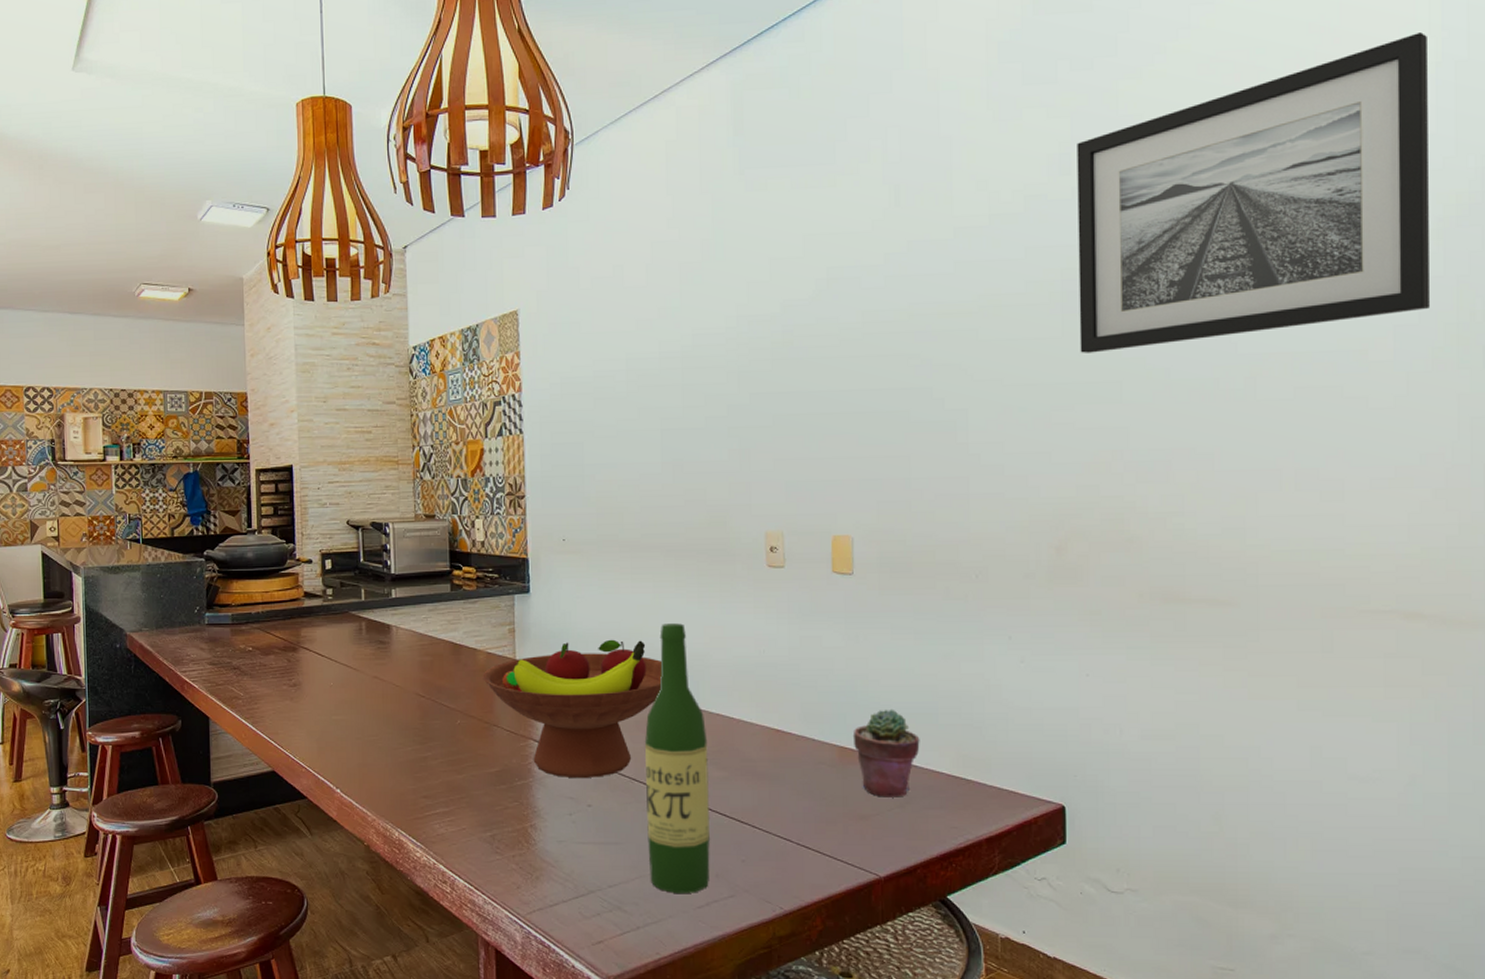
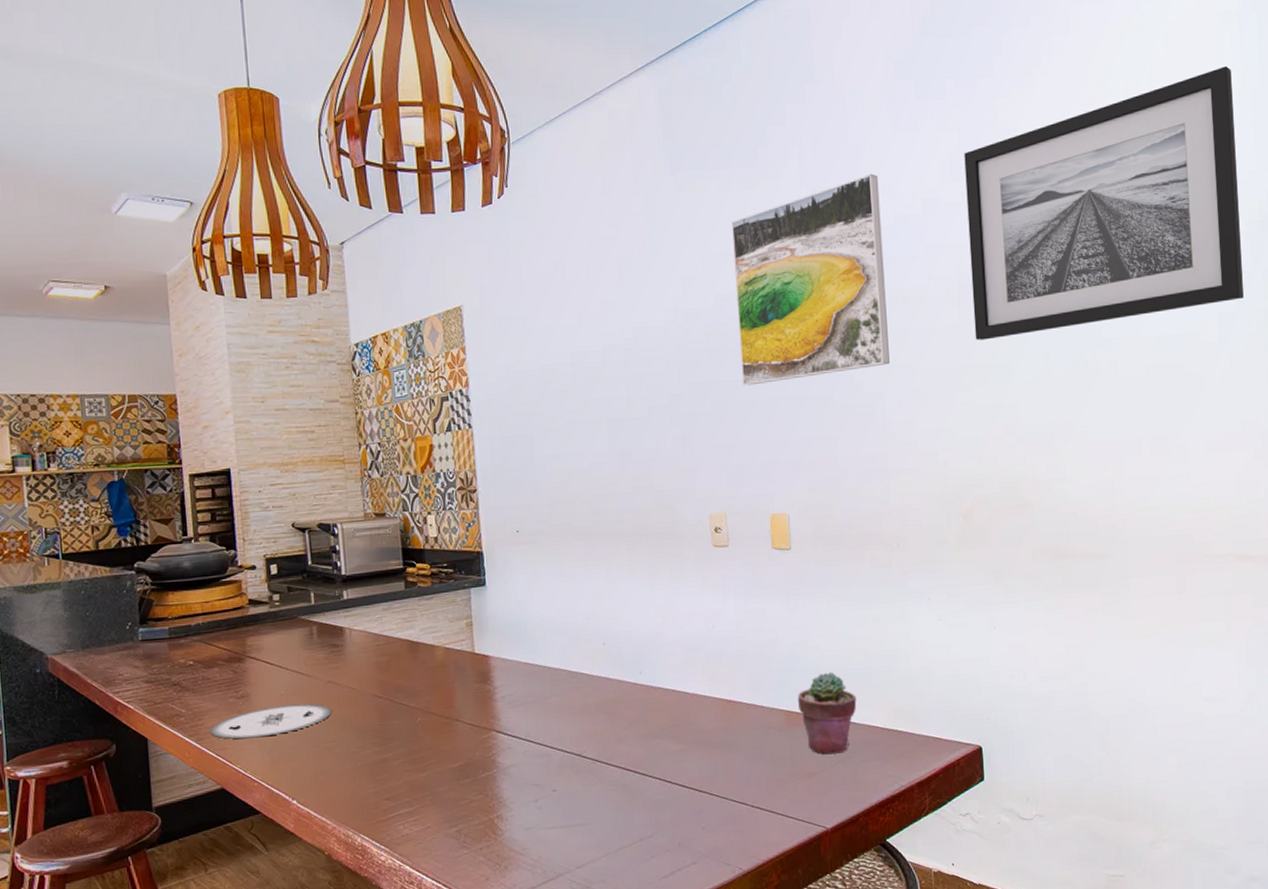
plate: none [264,696,376,726] -> present [209,703,332,740]
fruit bowl: present [482,639,662,779] -> none [441,625,620,765]
wine bottle: present [645,623,710,893] -> none [605,606,673,867]
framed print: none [804,168,976,398] -> present [732,173,890,386]

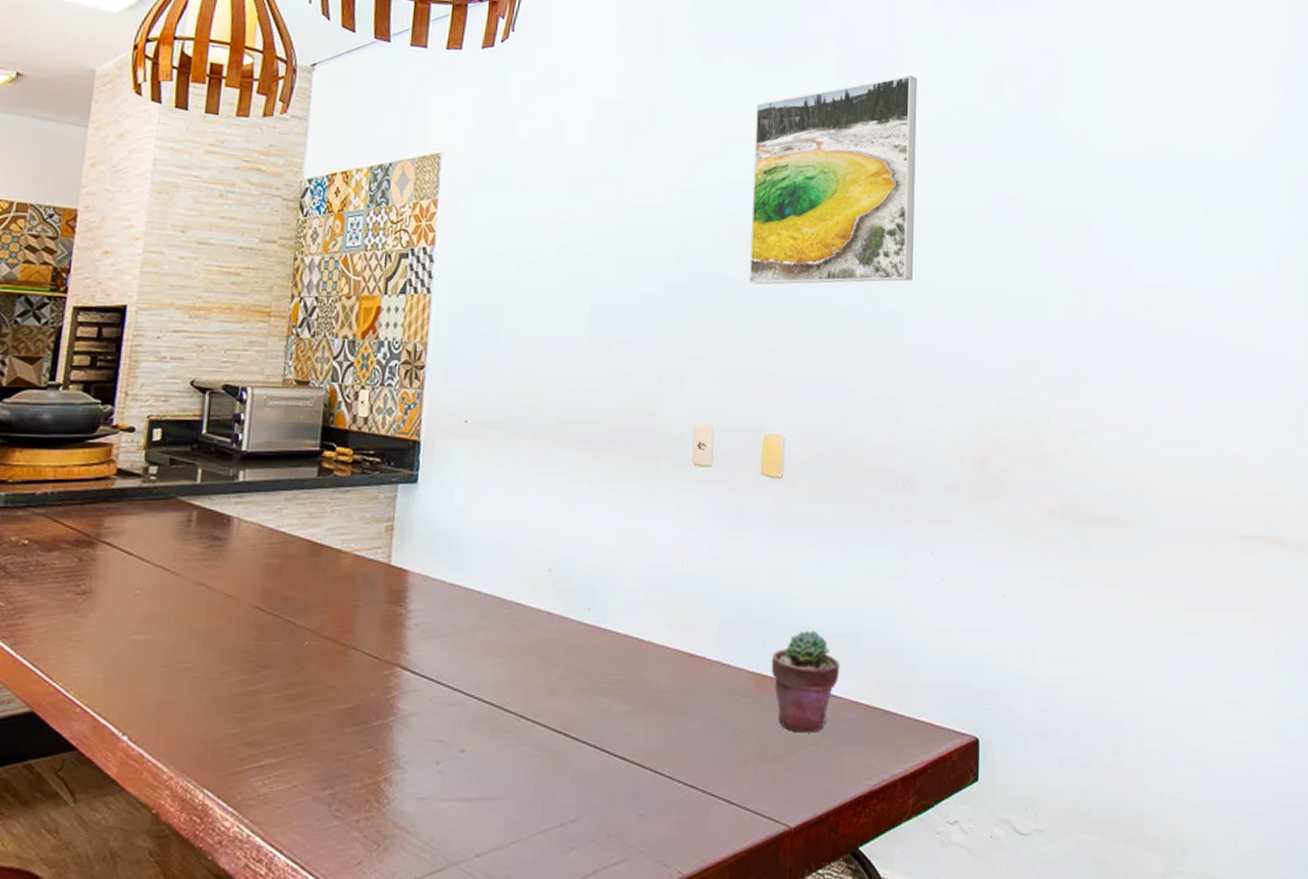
plate: present [209,703,332,740] -> none [30,609,197,648]
wall art: present [964,66,1244,340] -> none [1006,21,1284,268]

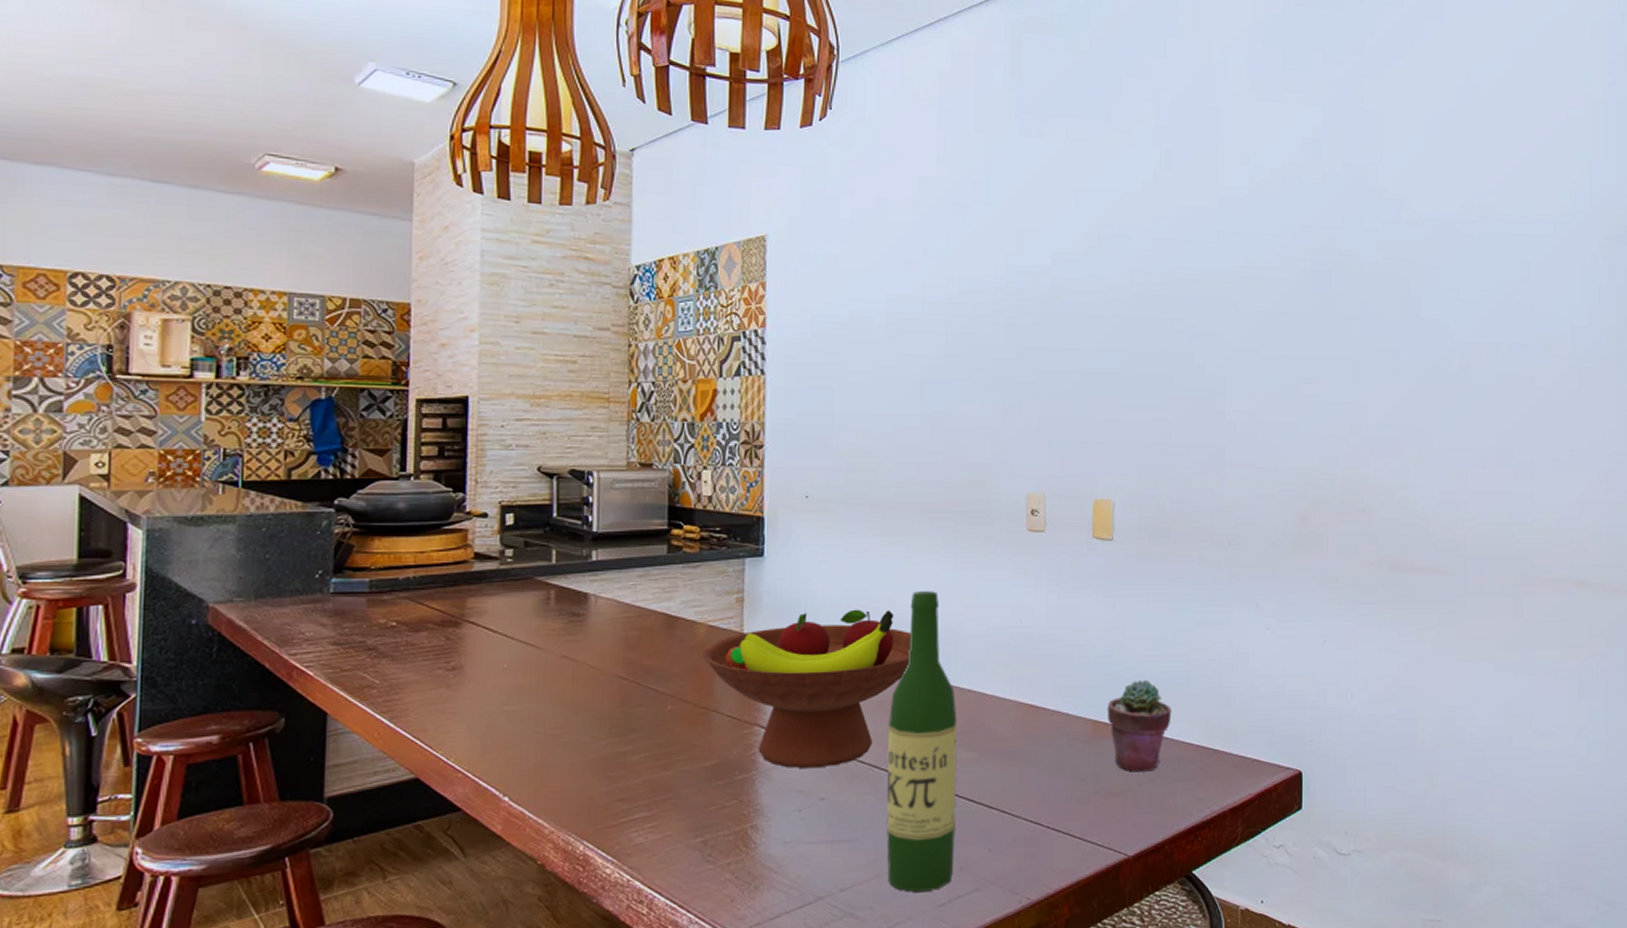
fruit bowl: none [345,543,567,716] -> present [701,609,911,769]
wine bottle: none [528,526,612,860] -> present [886,591,957,892]
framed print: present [748,75,918,285] -> none [1074,141,1237,356]

